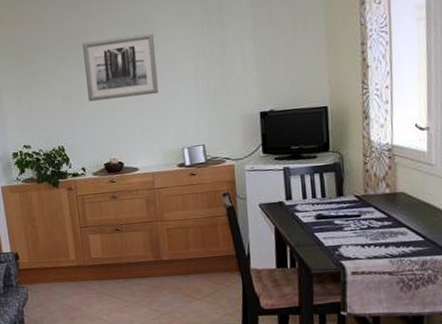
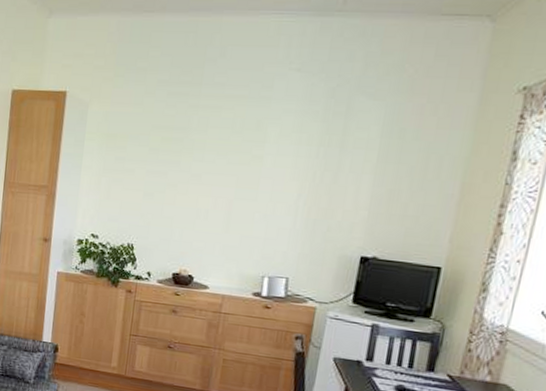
wall art: present [83,33,159,102] -> none [171,138,261,210]

